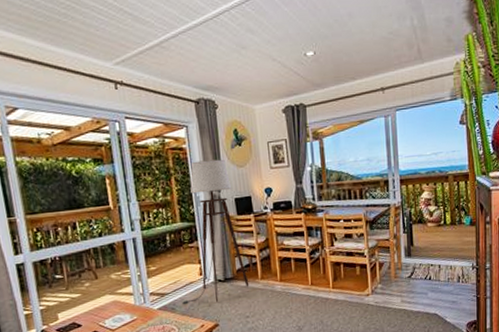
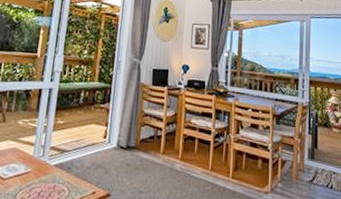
floor lamp: present [181,159,249,304] -> none [78,28,153,170]

